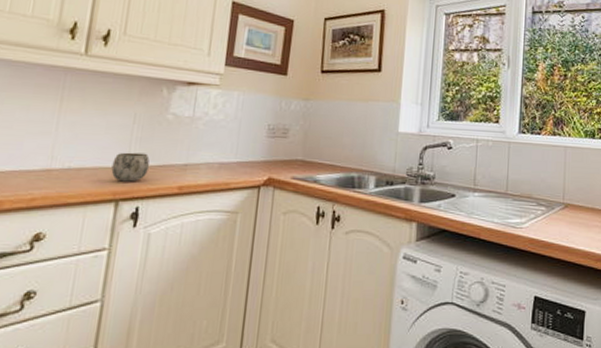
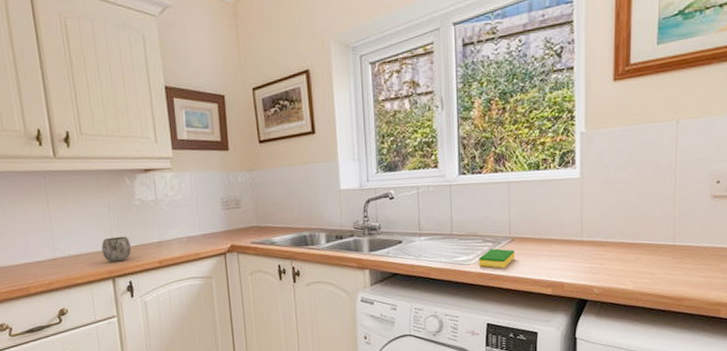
dish sponge: none [531,213,568,235] -> present [479,248,516,268]

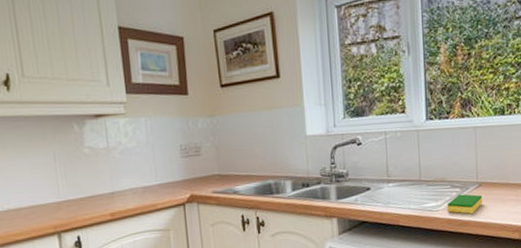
mug: present [101,236,131,262] -> none [45,187,80,216]

